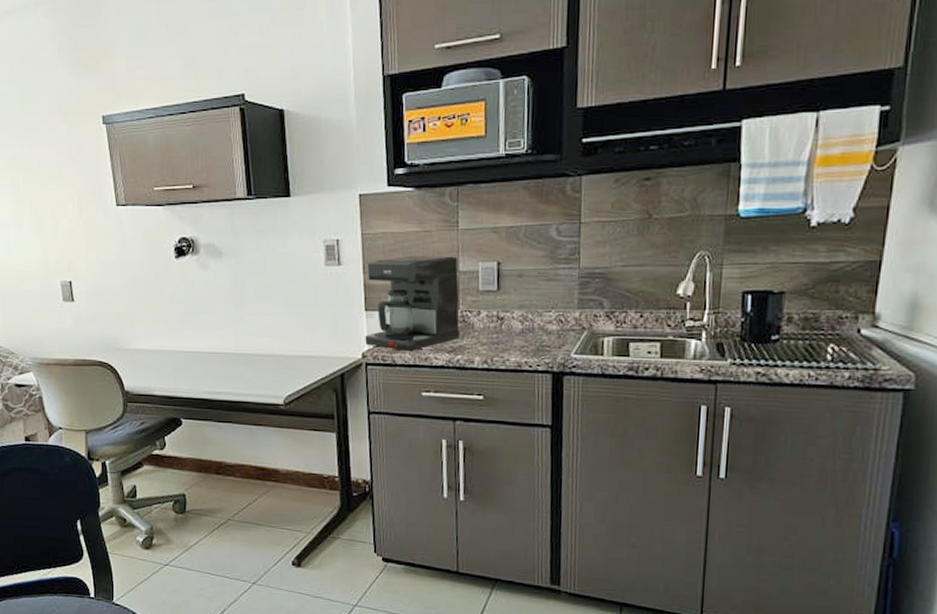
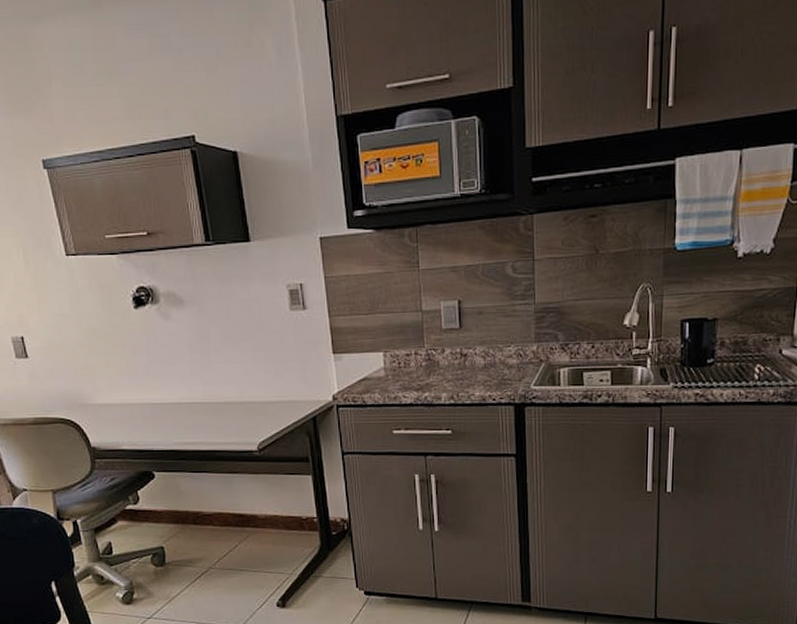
coffee maker: present [365,256,460,351] -> none [332,296,427,391]

